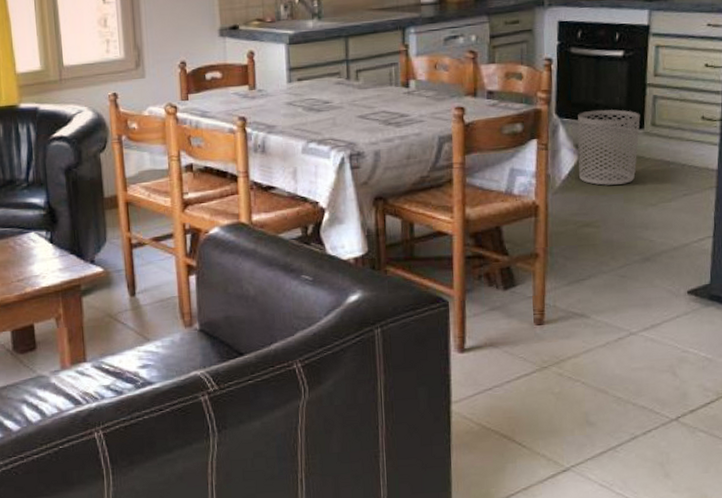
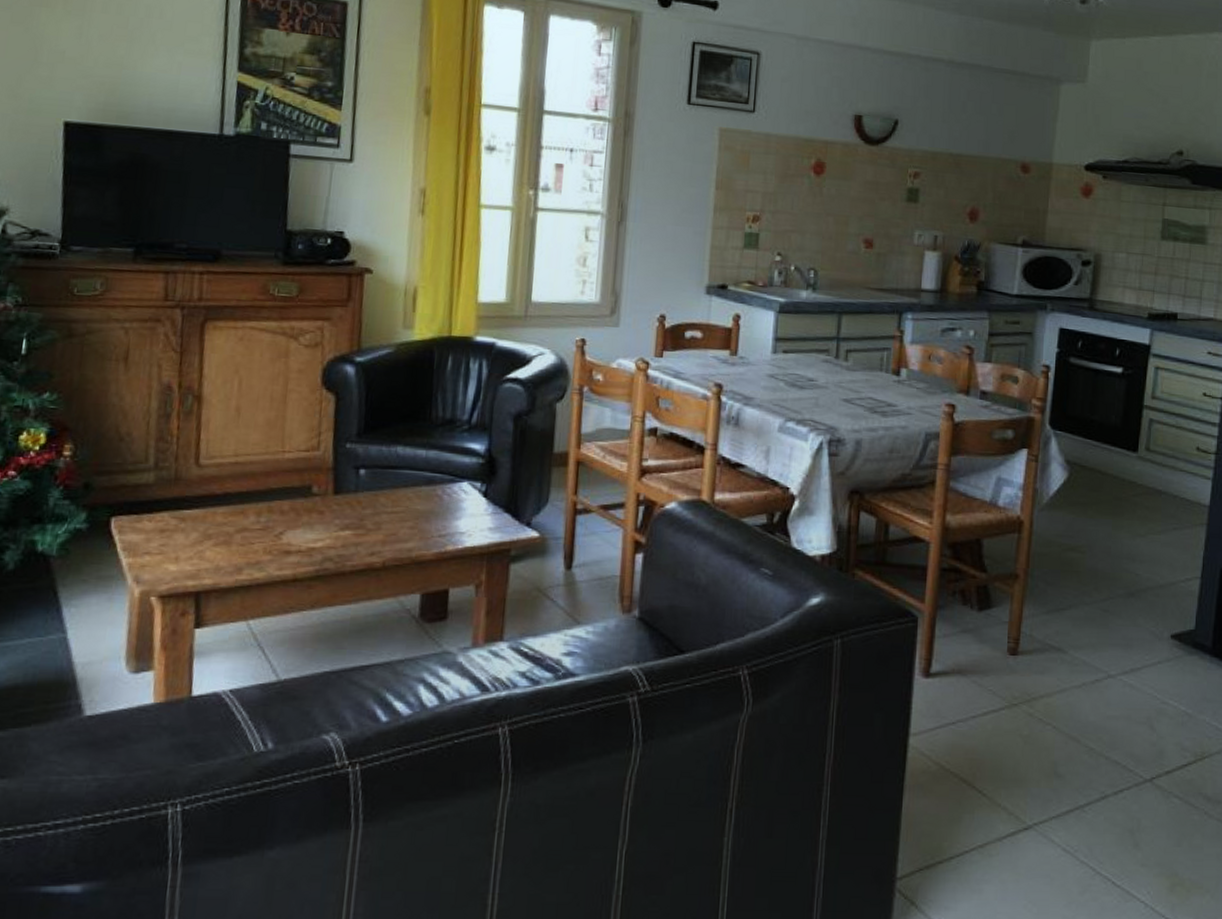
waste bin: present [577,109,641,186] -> none [1068,425,1135,509]

